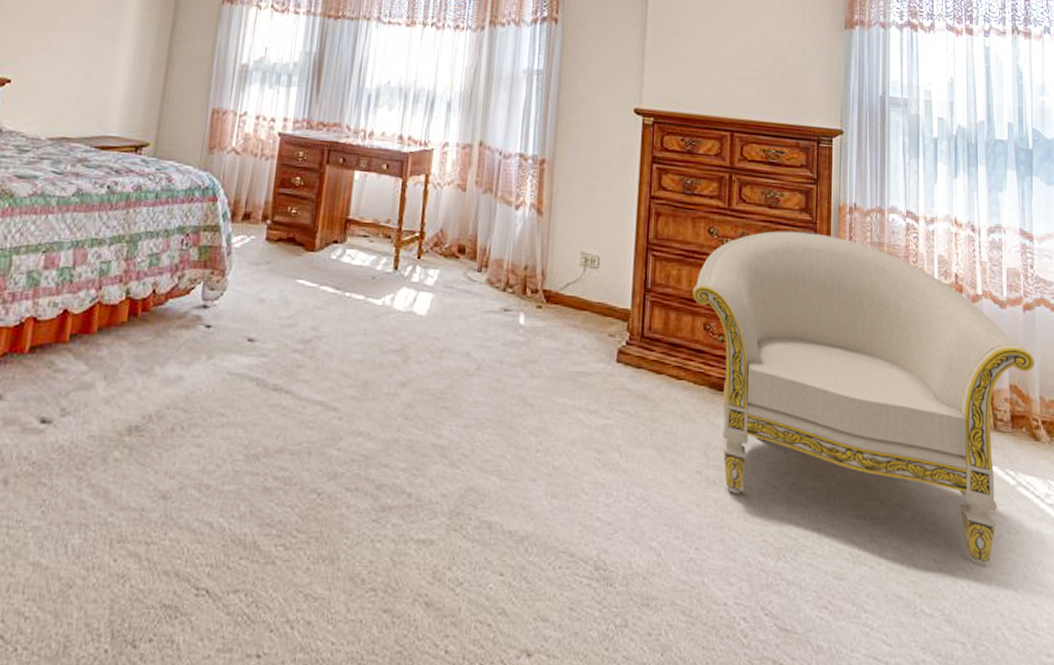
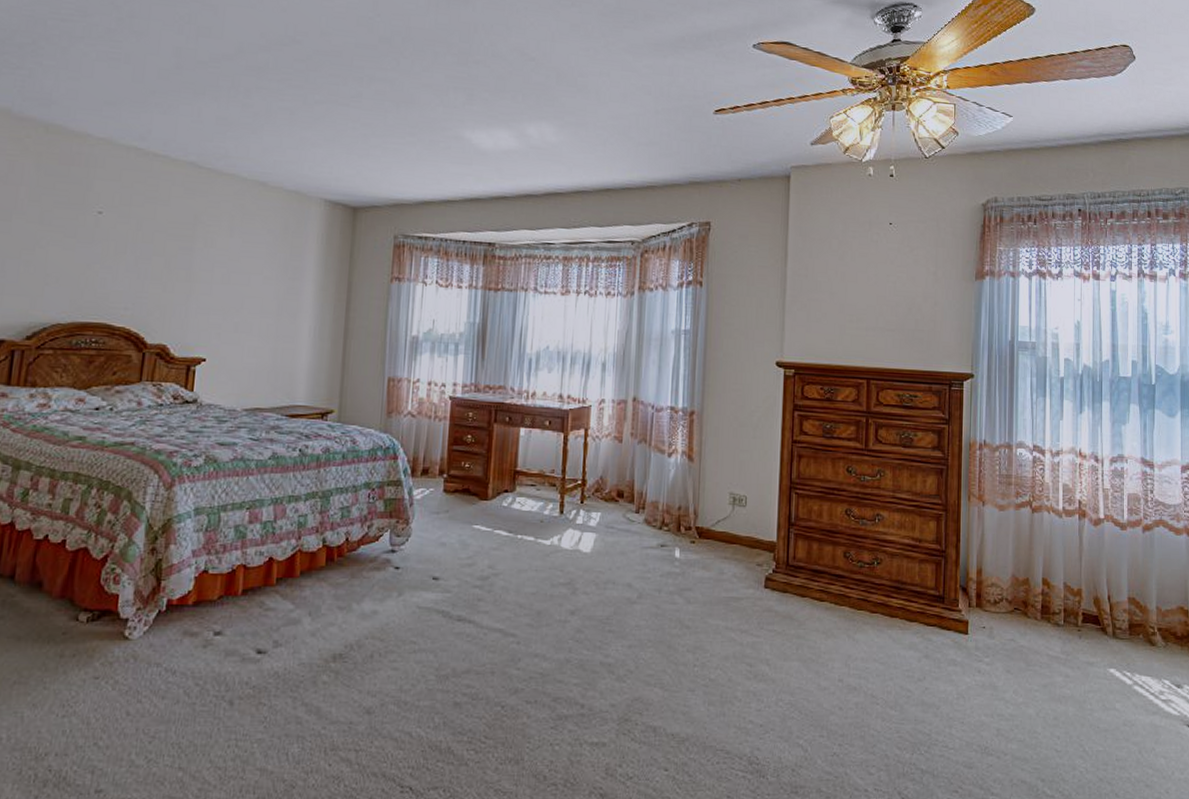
armchair: present [693,230,1035,566] -> none [833,467,1153,754]

